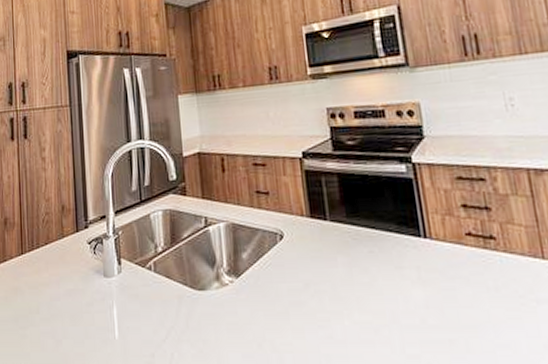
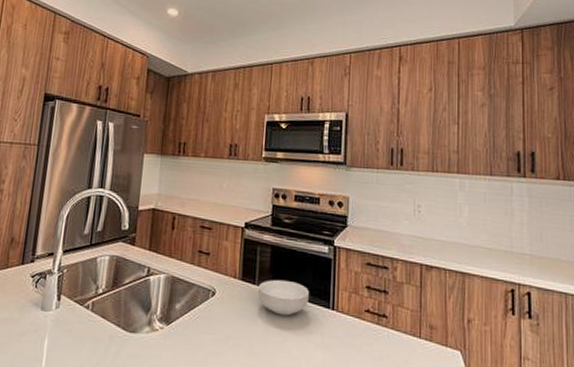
cereal bowl: none [331,210,394,252] -> present [258,279,309,316]

